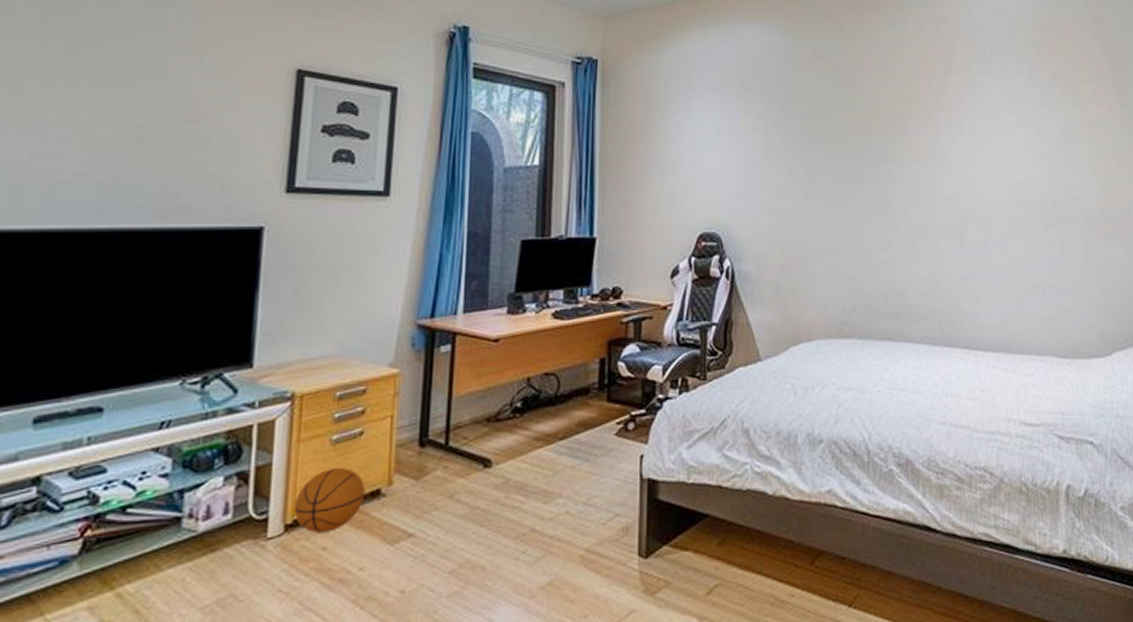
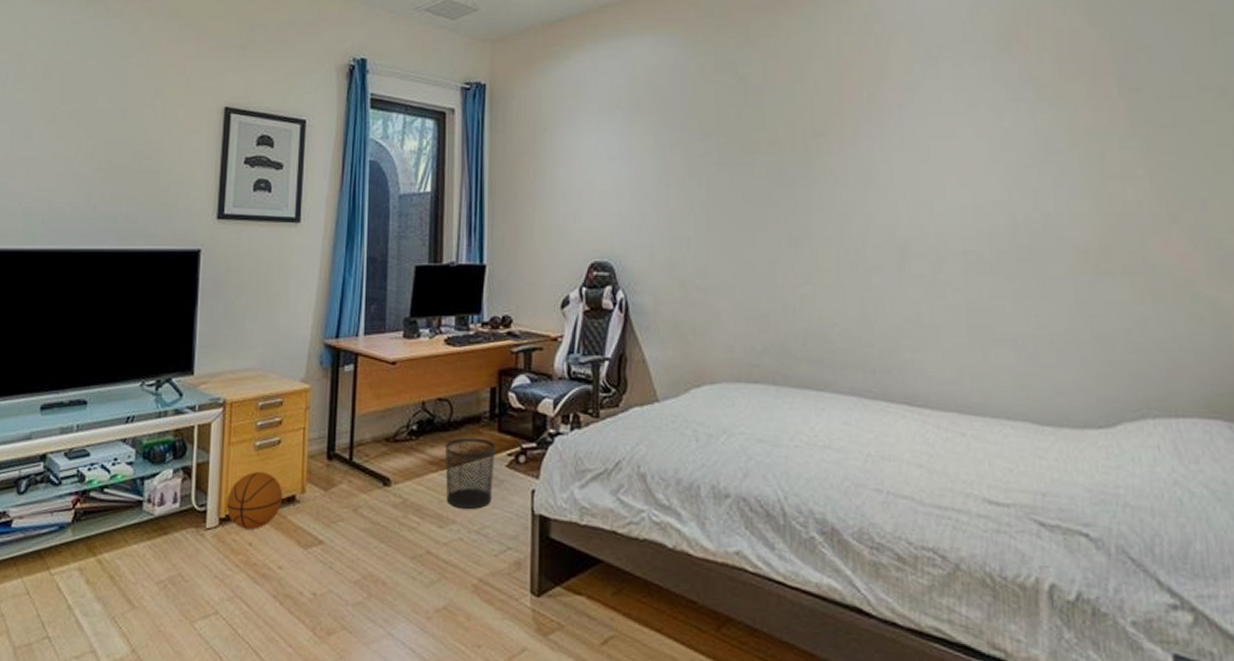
waste bin: none [551,409,605,482] -> present [444,437,496,509]

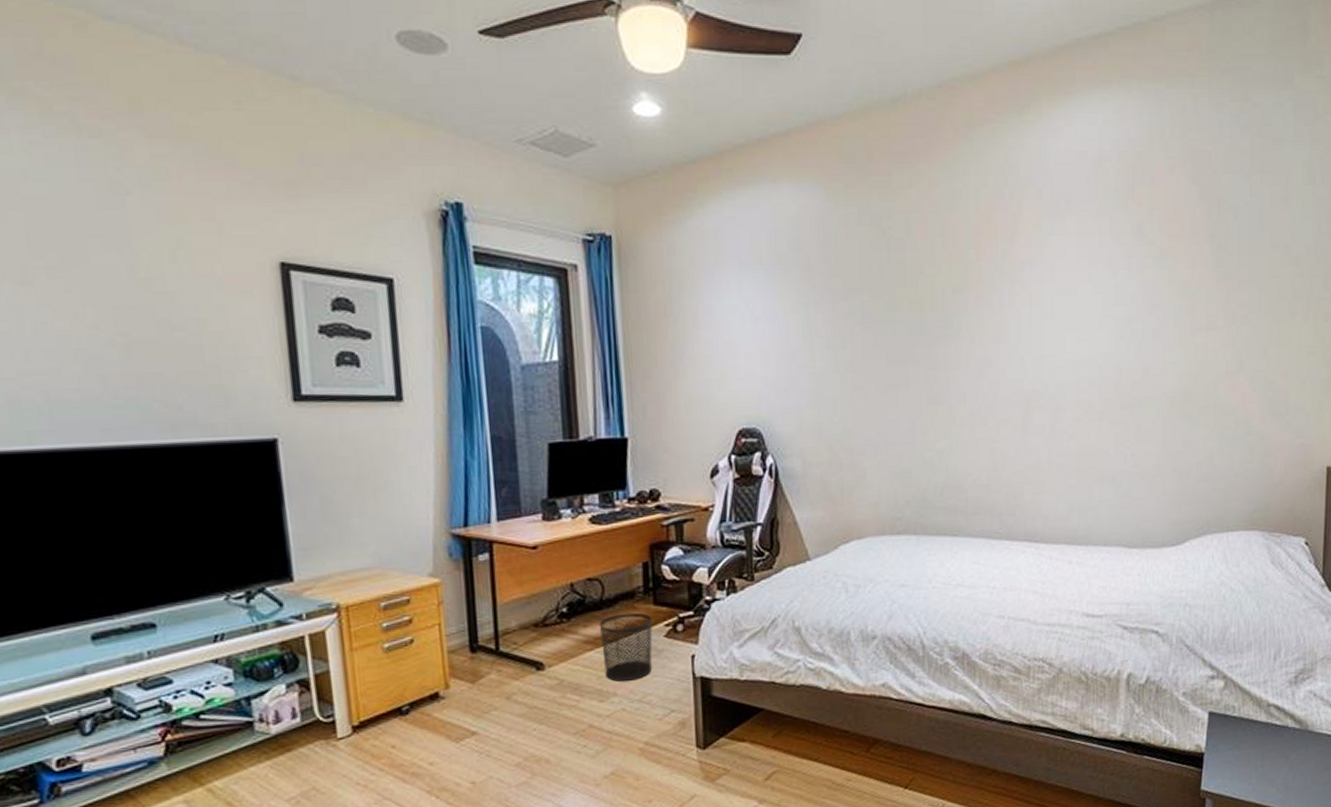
basketball: present [226,472,283,530] -> none [357,673,425,733]

